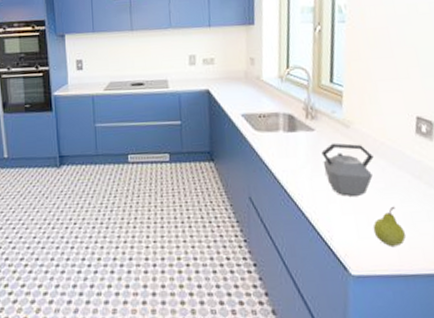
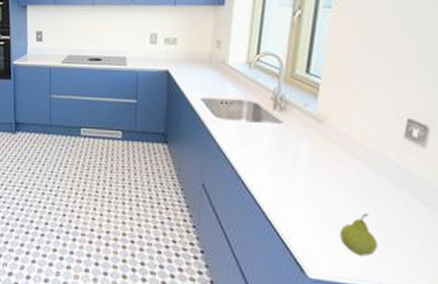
kettle: present [321,142,374,197] -> none [287,138,349,198]

